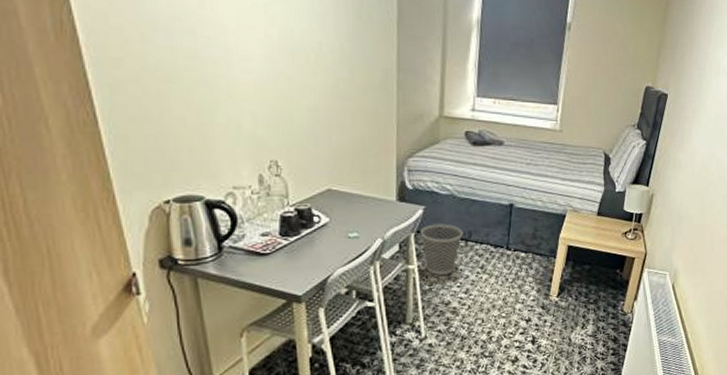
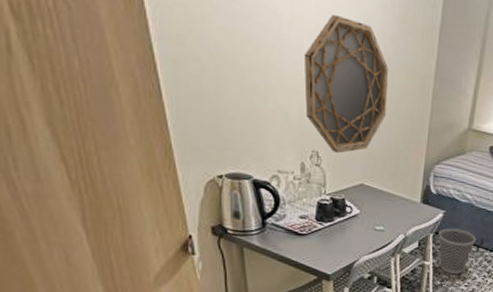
home mirror: none [254,20,349,159] -> present [304,15,389,153]

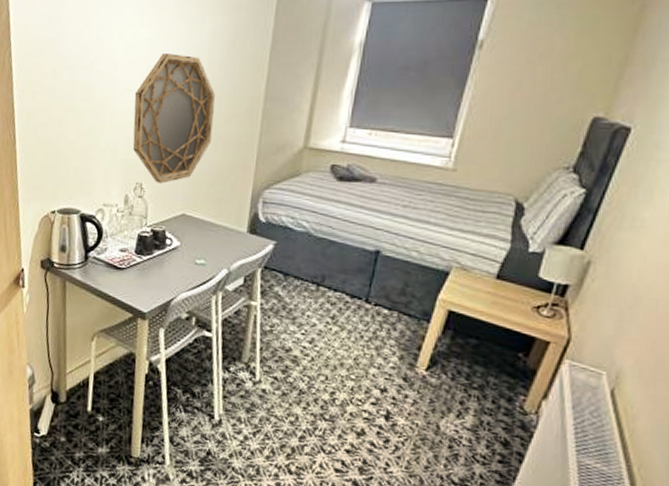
wastebasket: present [438,228,476,274] -> none [267,261,316,318]

